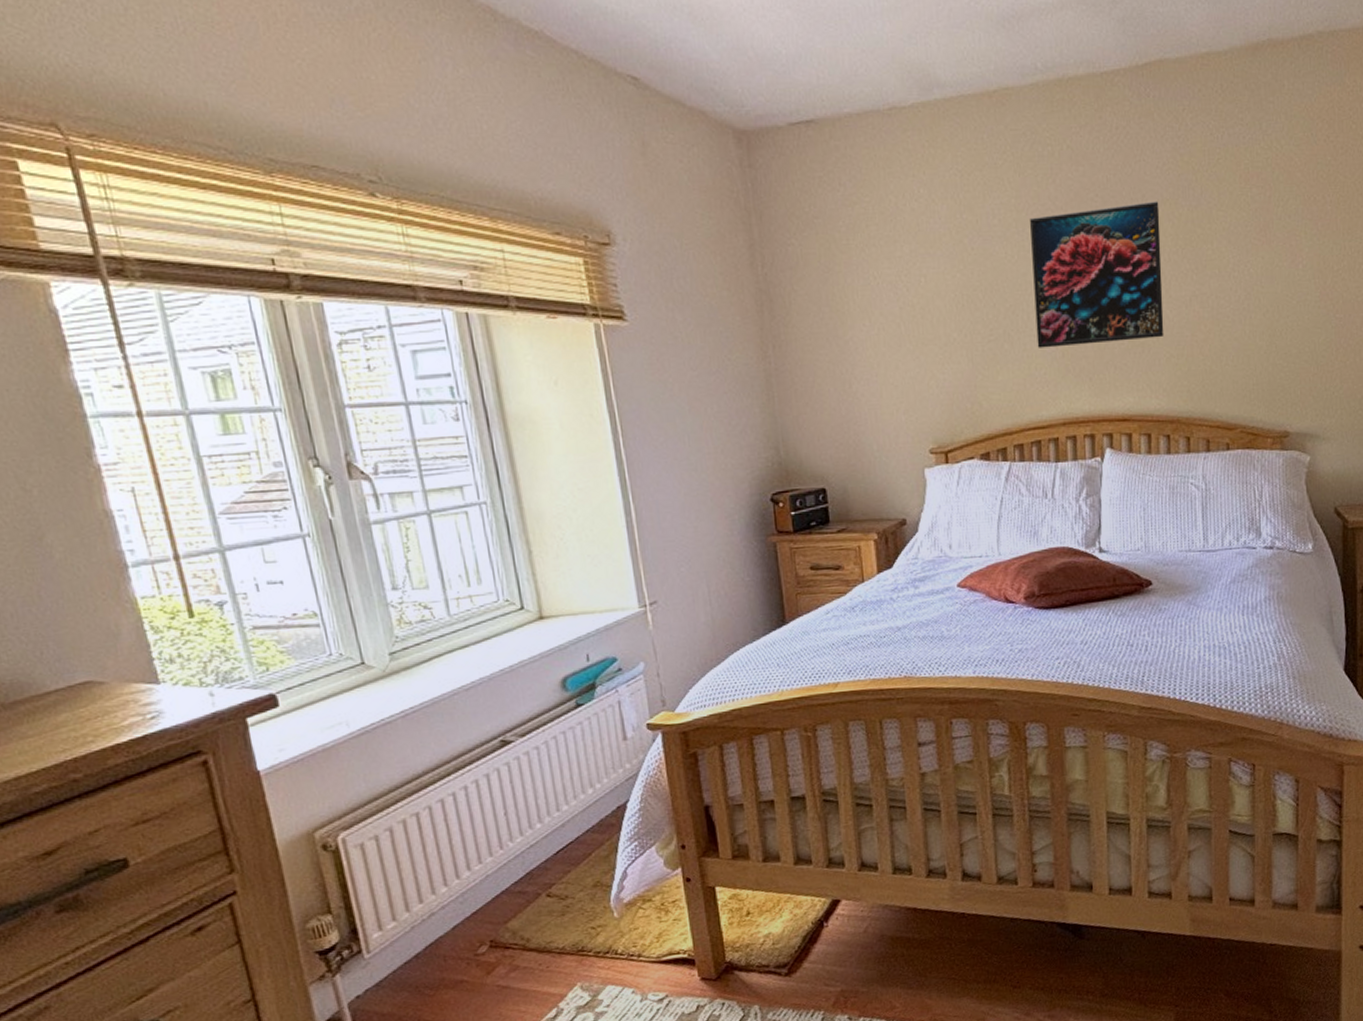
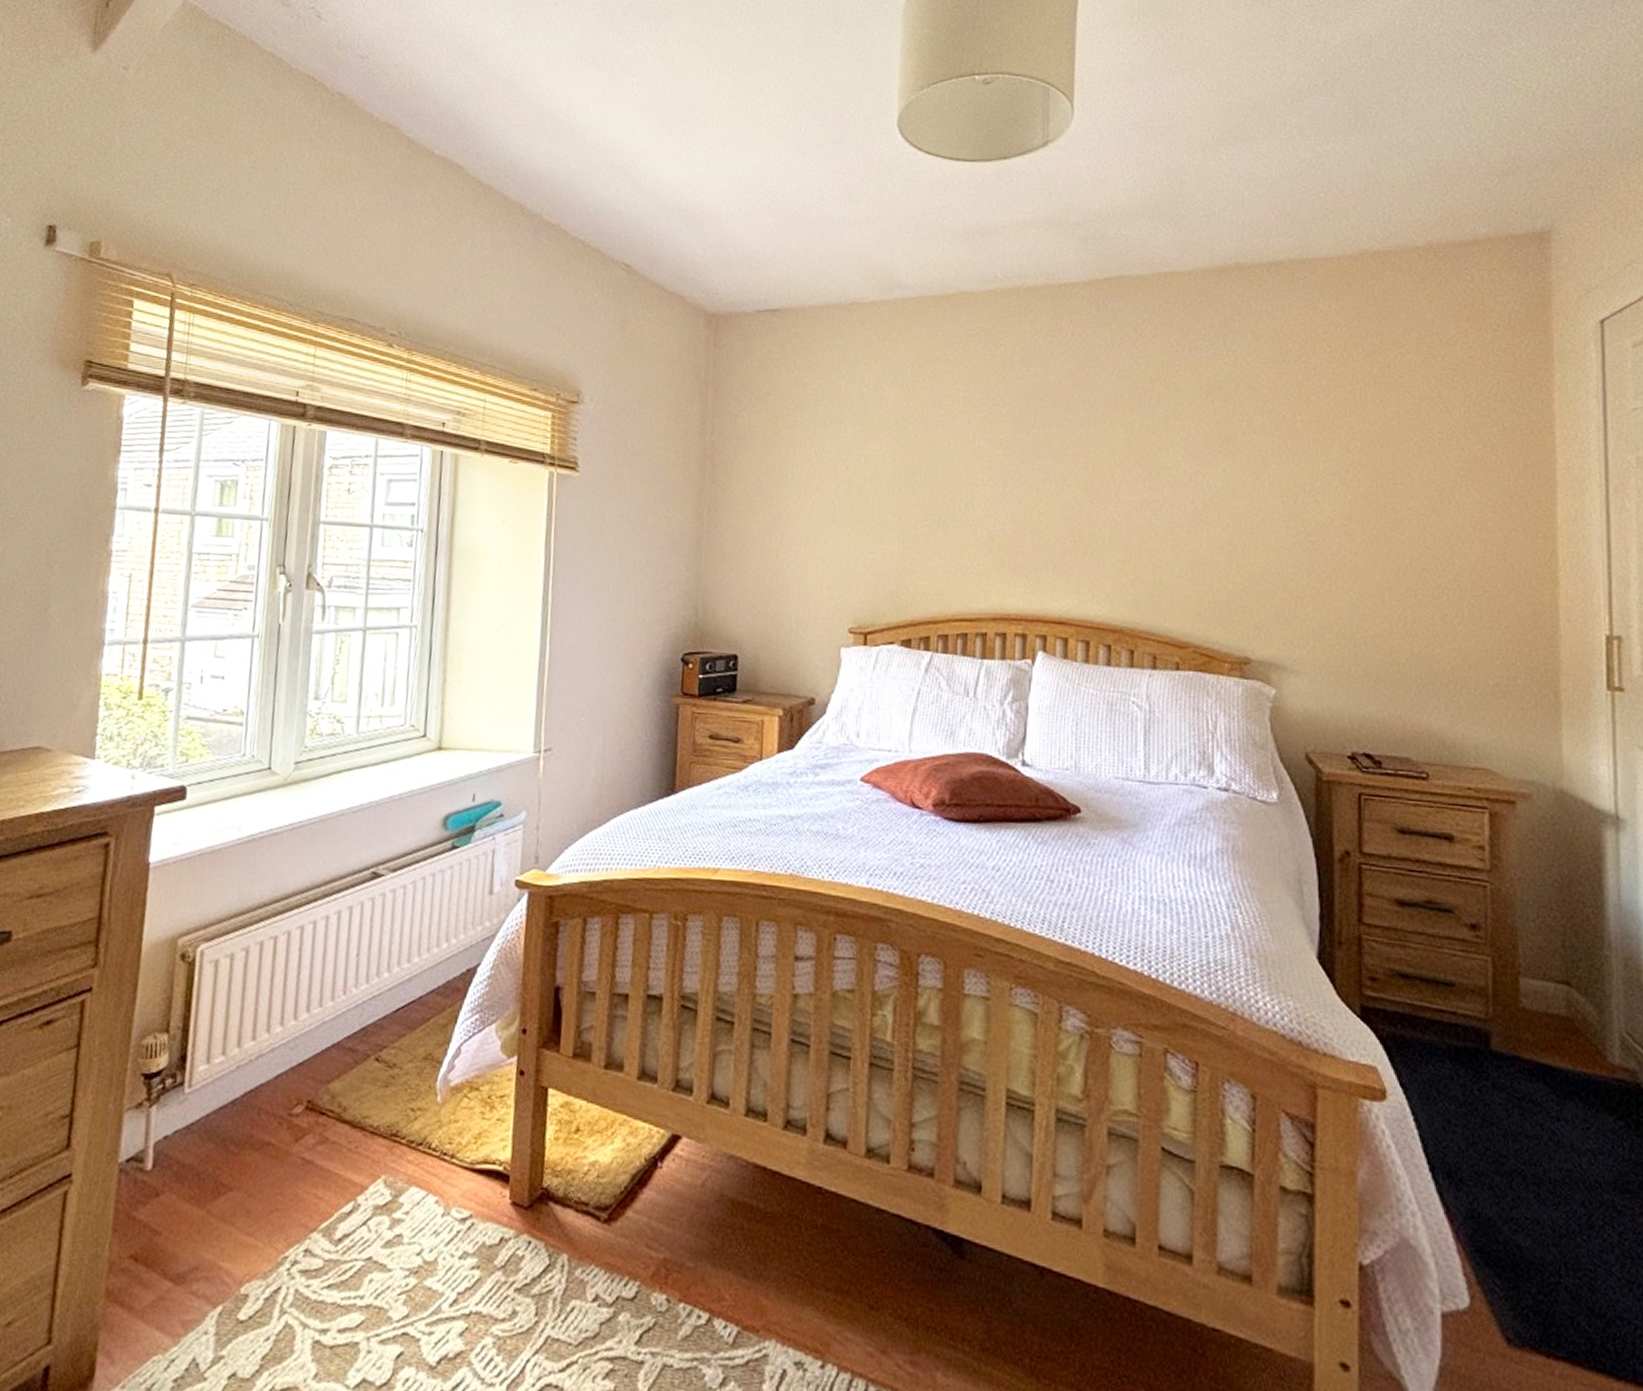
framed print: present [1030,201,1164,348] -> none [972,405,1112,541]

